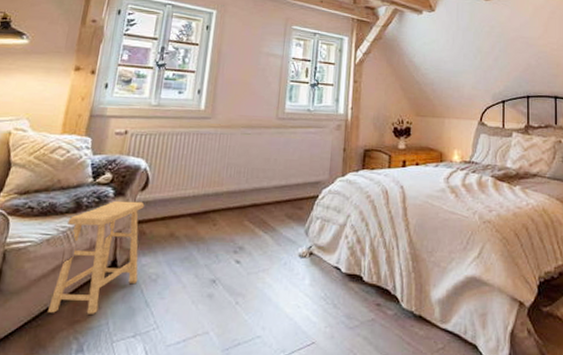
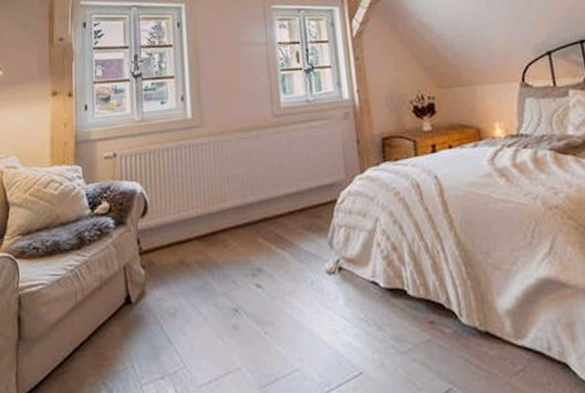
footstool: present [48,200,145,314] -> none [71,229,155,358]

